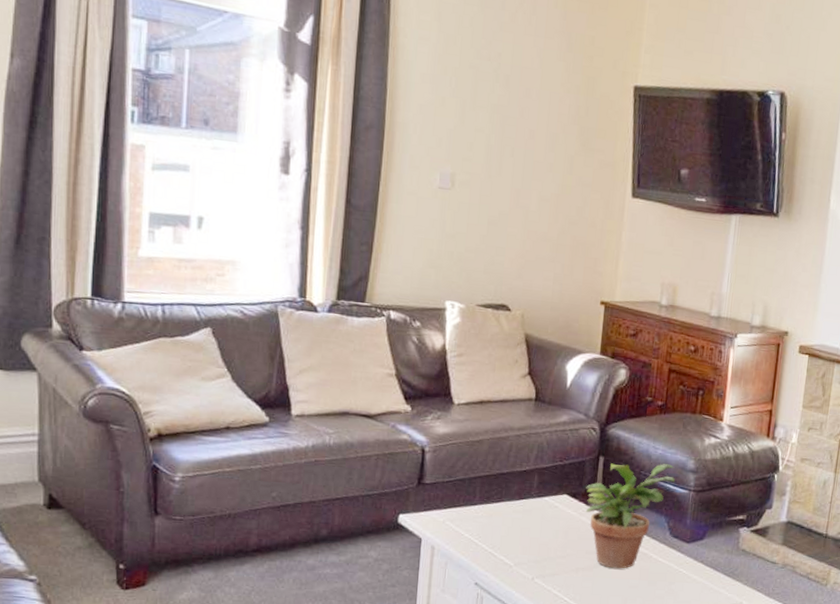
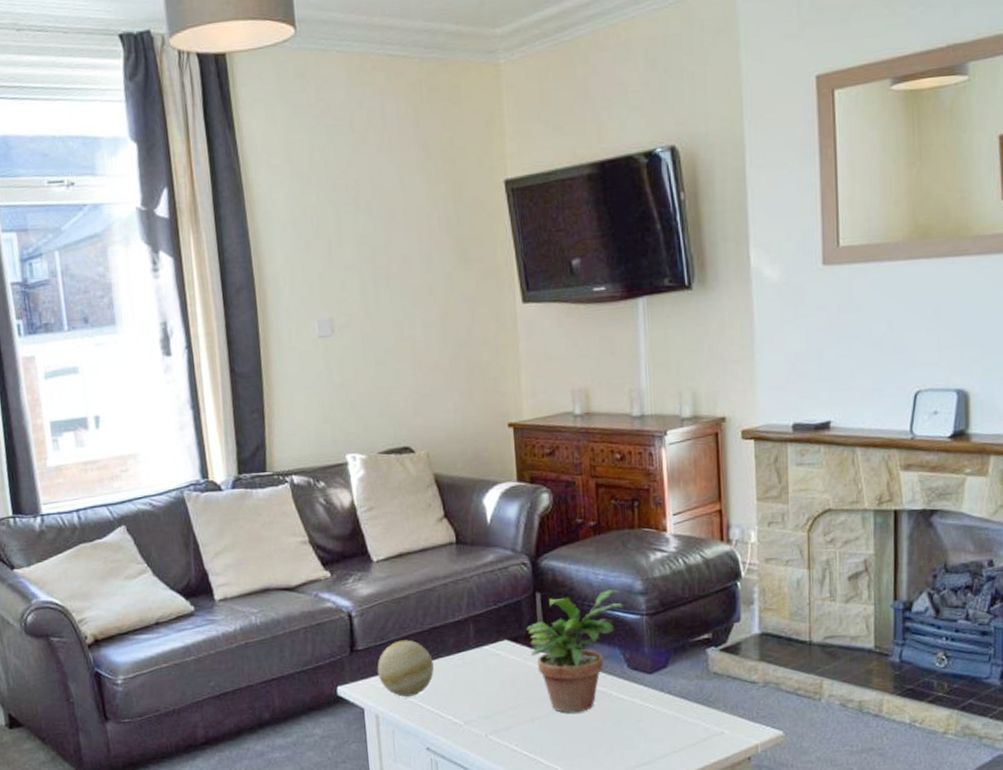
decorative ball: none [440,480,495,533] -> present [377,640,434,697]

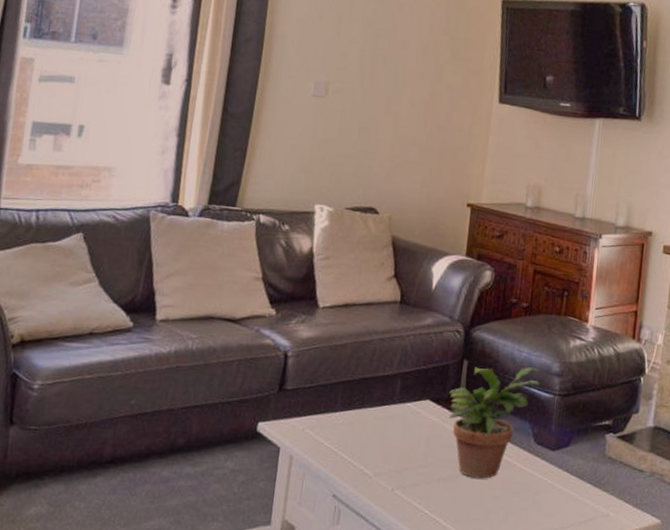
decorative ball: present [377,640,434,697] -> none [300,386,357,442]

